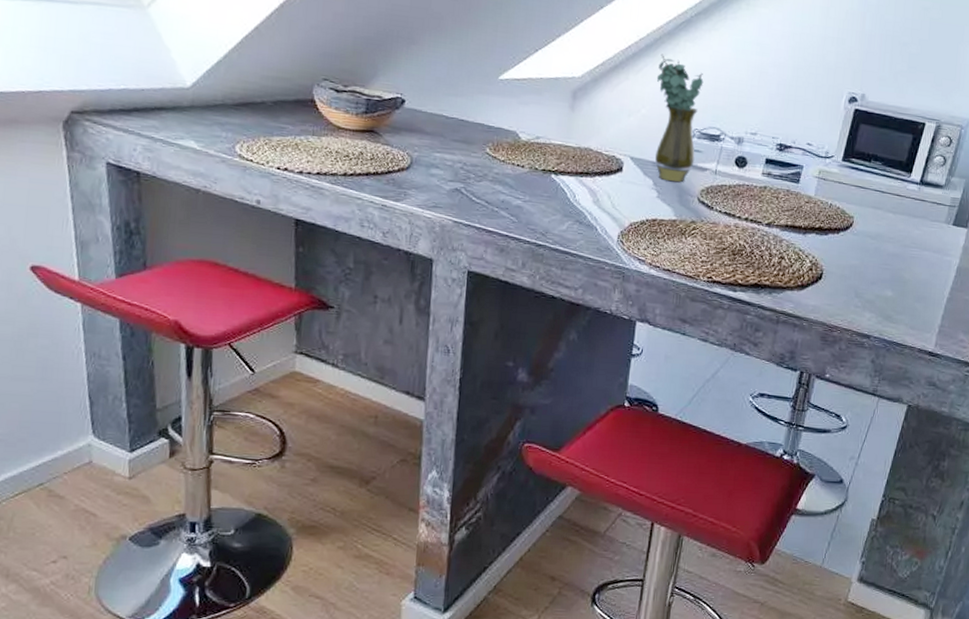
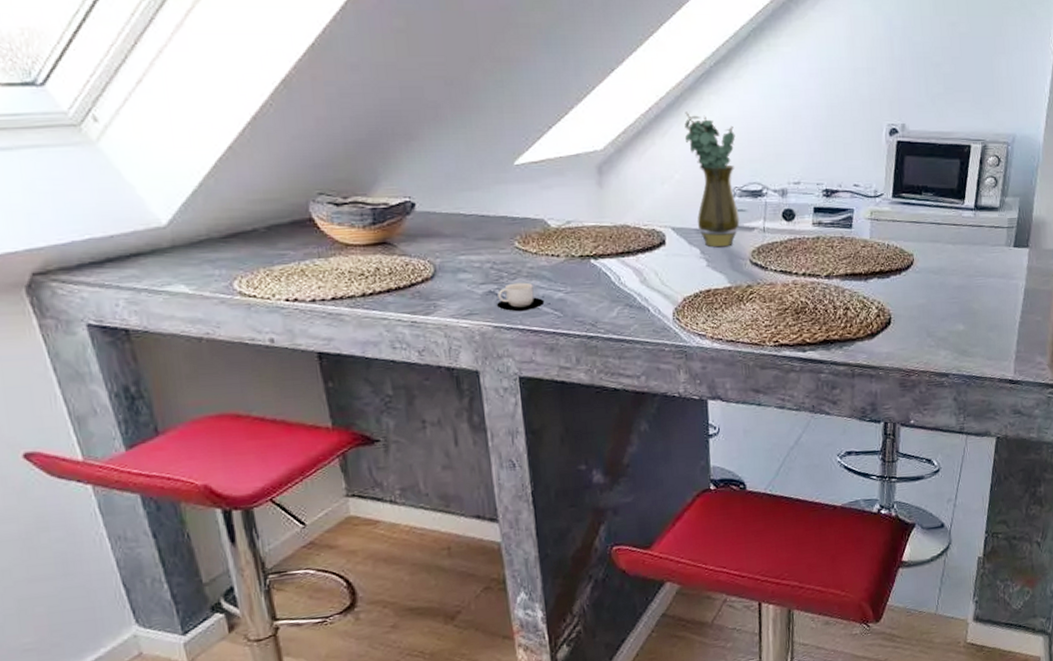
cup: none [459,184,503,212] -> present [496,282,545,312]

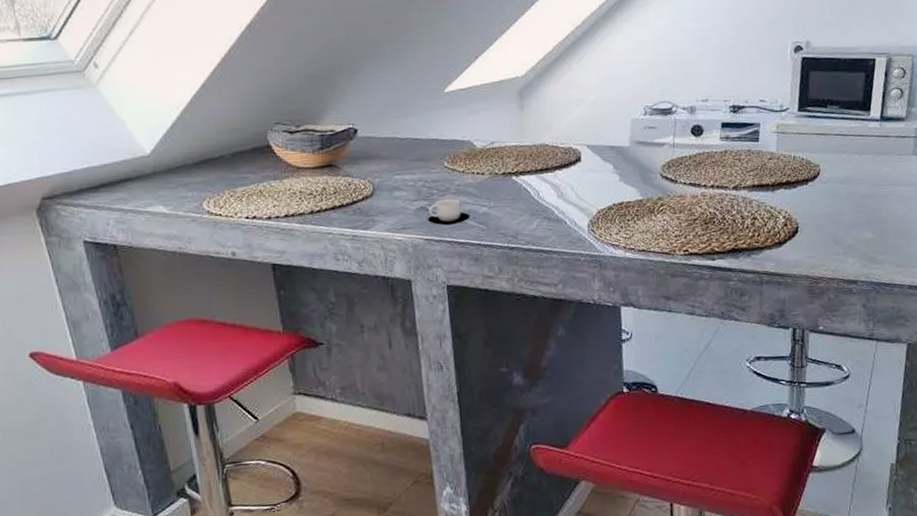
vase: present [684,111,740,247] -> none [598,38,651,163]

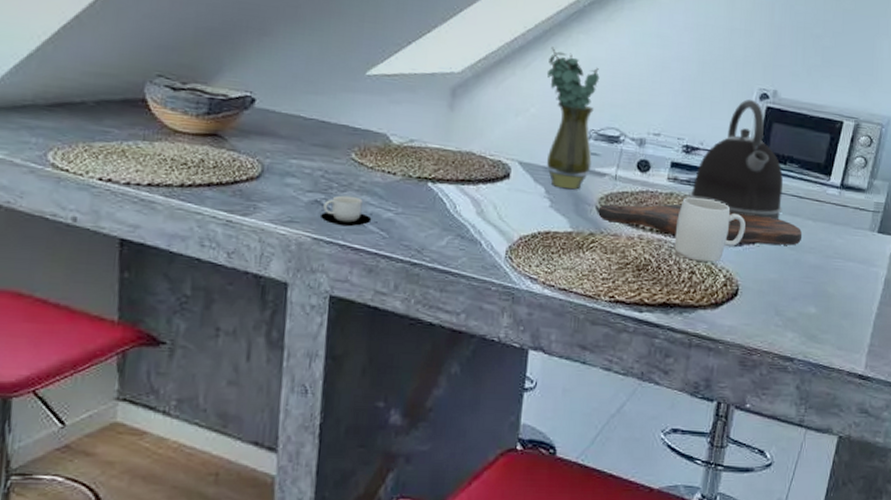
vase: none [598,38,651,163] -> present [546,46,600,190]
cutting board: none [662,157,851,189] -> present [598,204,803,246]
mug: none [733,150,797,208] -> present [674,196,746,262]
kettle: none [741,53,829,160] -> present [689,99,783,220]

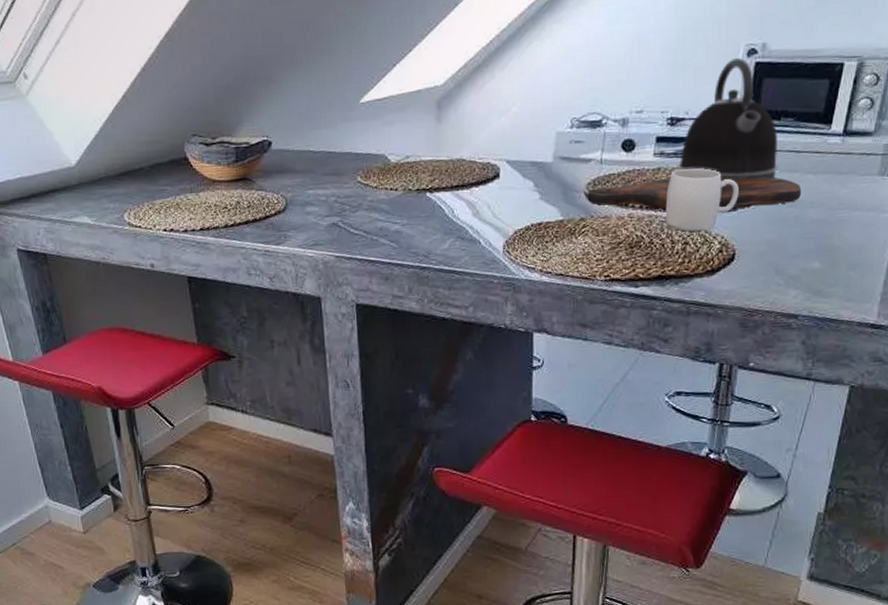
cup: present [319,195,372,227] -> none [338,215,382,243]
vase: present [546,46,600,190] -> none [524,42,577,180]

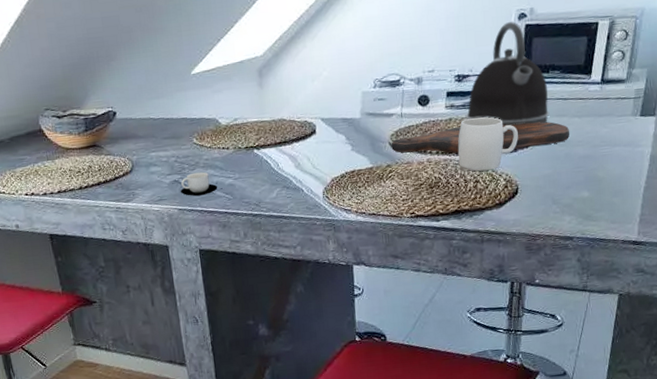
cup: none [338,215,382,243] -> present [180,172,218,197]

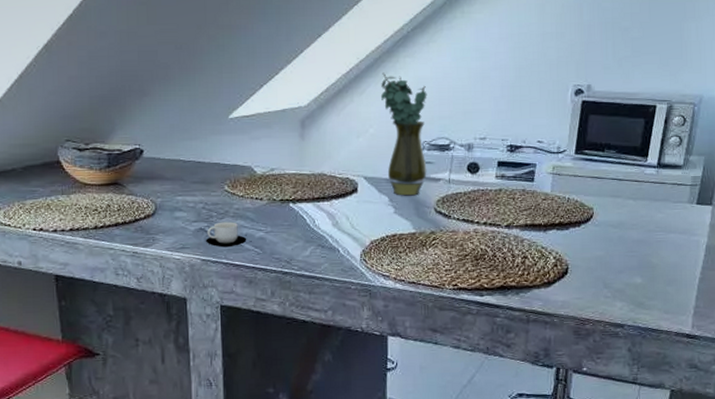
vase: none [331,15,380,133] -> present [380,72,427,196]
cutting board: present [391,121,570,154] -> none [436,199,624,227]
mug: present [457,116,518,172] -> none [506,190,570,247]
kettle: present [465,21,550,126] -> none [516,95,604,203]

